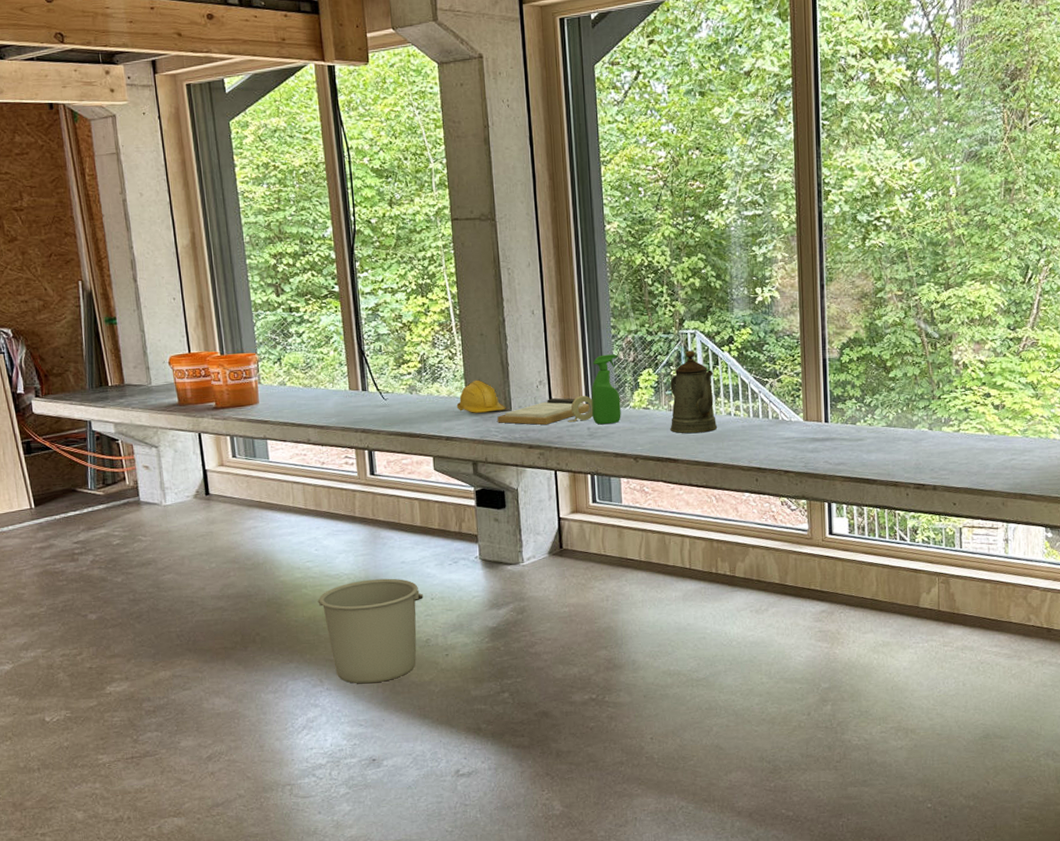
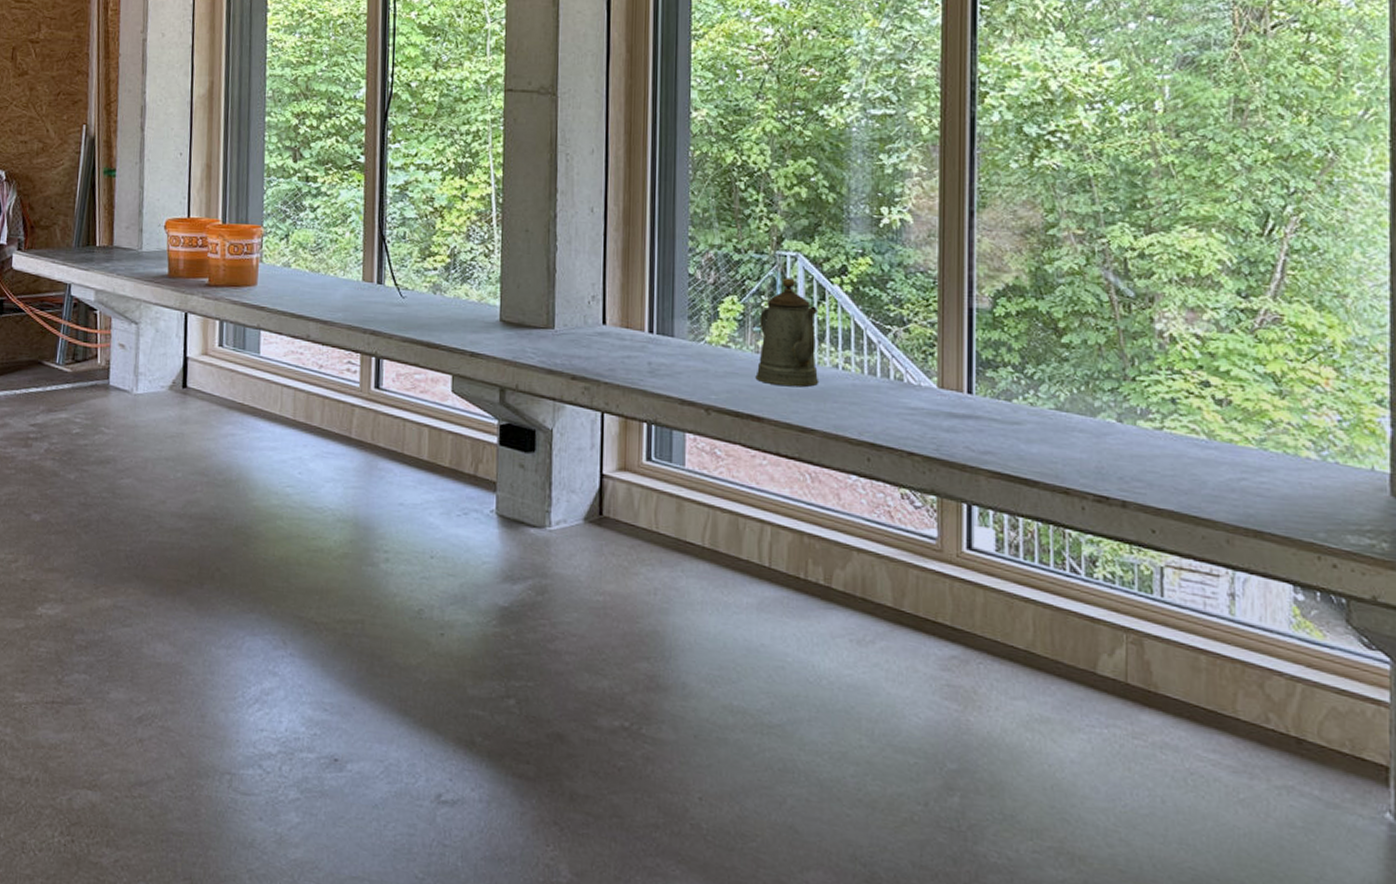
bucket: present [318,578,423,684] -> none [293,519,421,657]
hard hat: present [456,379,506,414] -> none [487,285,548,329]
clipboard: present [497,397,590,425] -> none [536,318,653,353]
adhesive tape: present [568,396,594,422] -> none [623,320,658,353]
spray bottle: present [591,354,621,425] -> none [654,271,693,361]

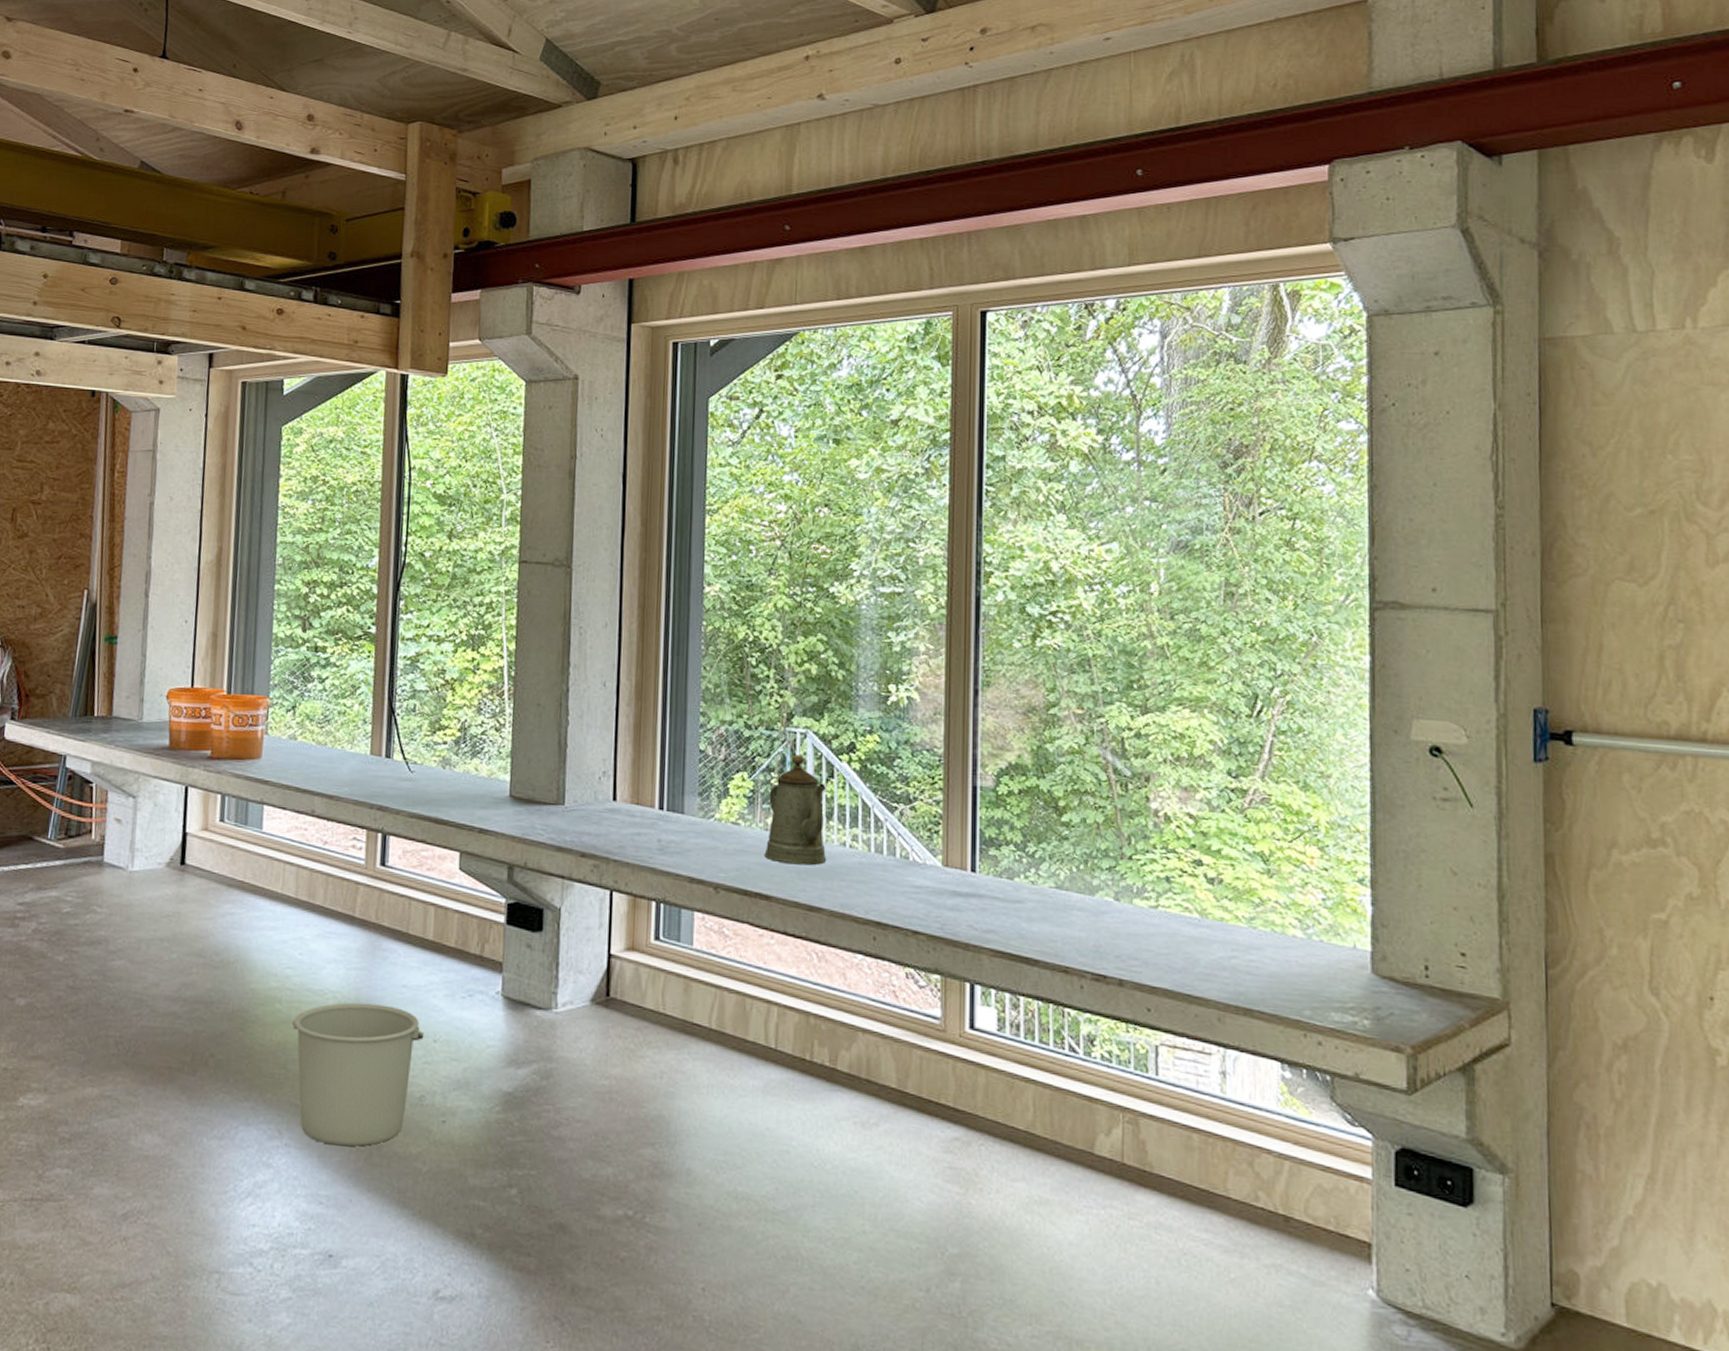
bucket: none [293,519,421,657] -> present [292,1002,424,1147]

